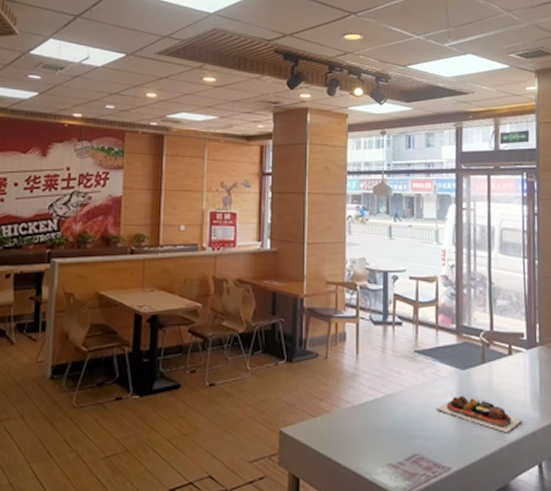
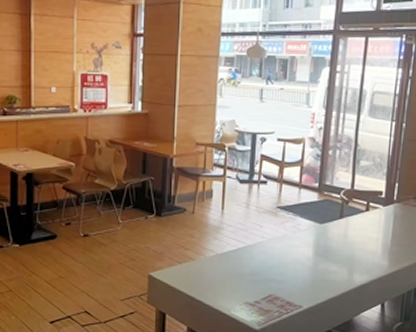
food tray: present [436,395,523,433] -> none [293,246,372,278]

